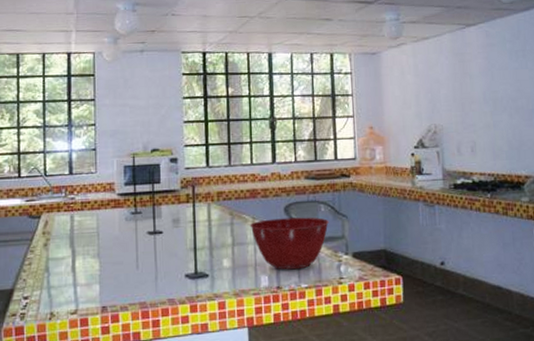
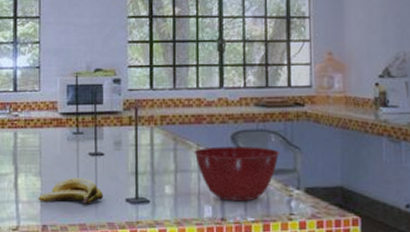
banana: none [97,257,164,284] -> present [38,178,104,206]

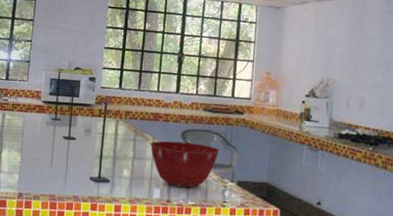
banana: present [38,178,104,206] -> none [17,155,73,180]

